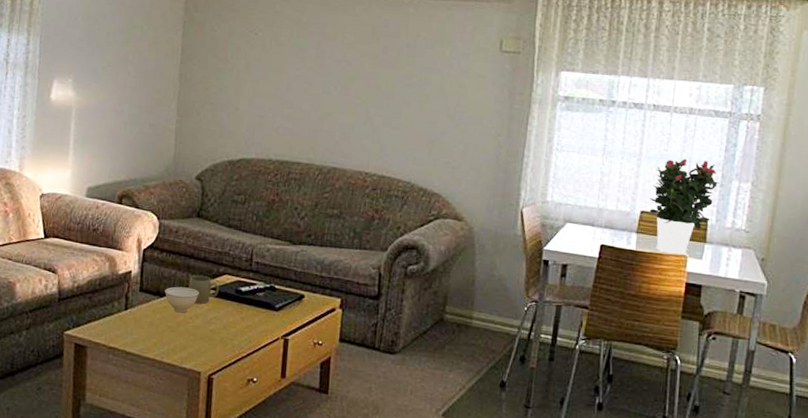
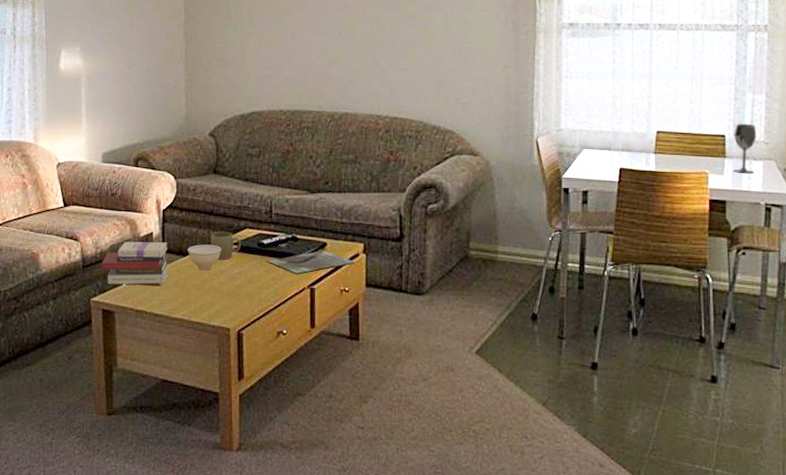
books: none [77,278,146,325] -> present [101,242,169,286]
magazine: none [243,302,331,325] -> present [267,250,355,275]
potted flower: present [649,159,719,255] -> none [665,75,733,171]
wine glass: none [712,210,739,261] -> present [734,123,757,173]

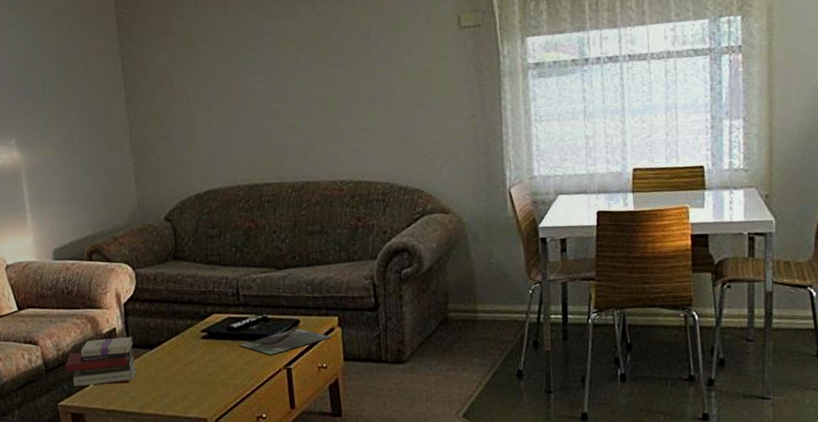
bowl: present [187,244,222,270] -> none [154,334,191,362]
mug: present [210,231,241,260] -> none [177,319,210,349]
wine glass: present [734,123,757,173] -> none [712,151,737,204]

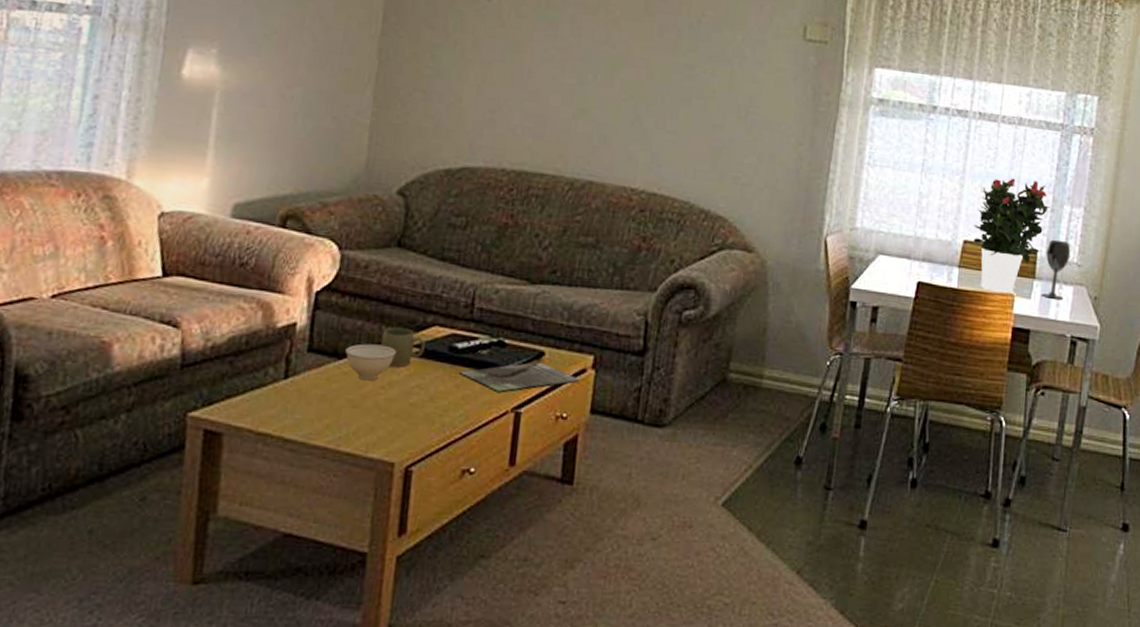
books: present [65,337,138,387] -> none [210,333,317,400]
bowl: none [154,334,191,362] -> present [345,343,397,381]
mug: none [177,319,210,349] -> present [379,327,425,367]
potted flower: none [641,104,710,208] -> present [973,178,1050,293]
wine glass: none [712,151,737,204] -> present [1042,239,1071,300]

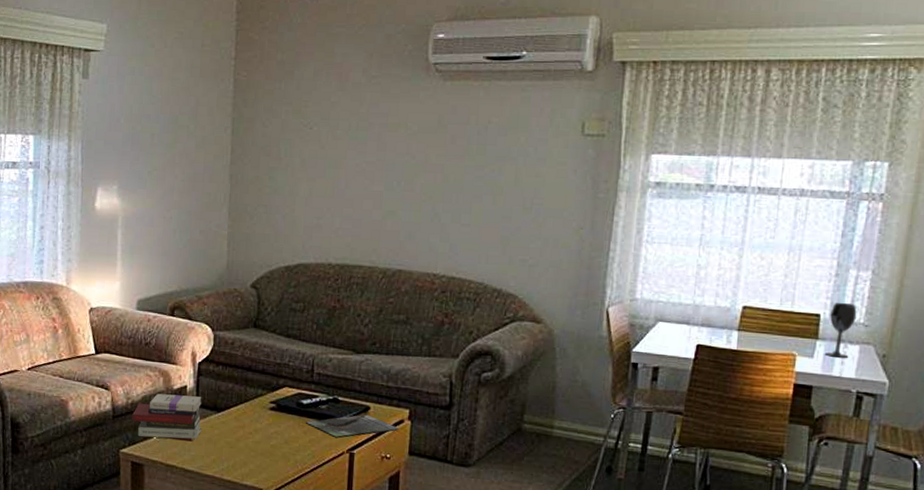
books: none [210,333,317,400] -> present [132,393,202,442]
bowl: present [345,343,397,381] -> none [222,401,259,428]
mug: present [379,327,425,367] -> none [246,388,279,418]
potted flower: present [973,178,1050,293] -> none [752,246,834,353]

